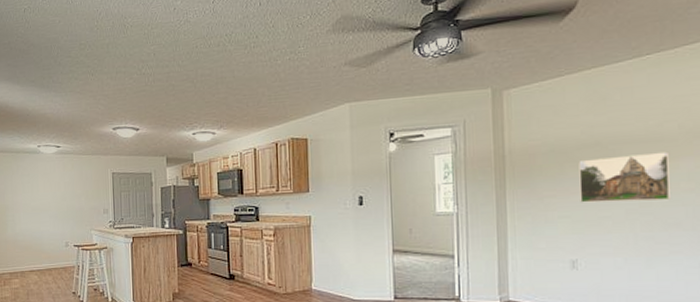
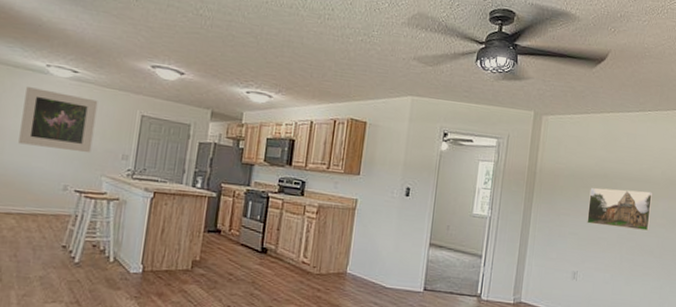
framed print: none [27,166,80,214] -> present [18,87,98,153]

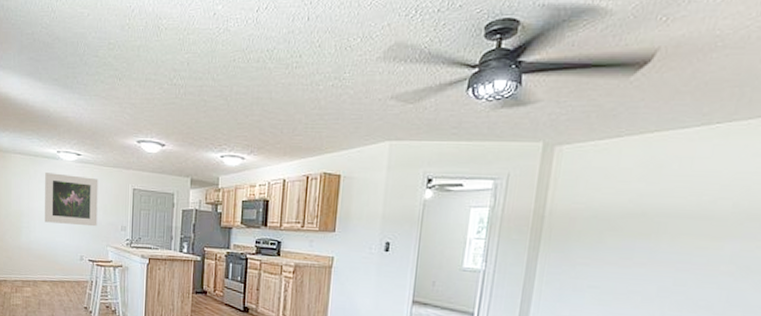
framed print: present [587,187,653,231] -> none [613,229,717,281]

